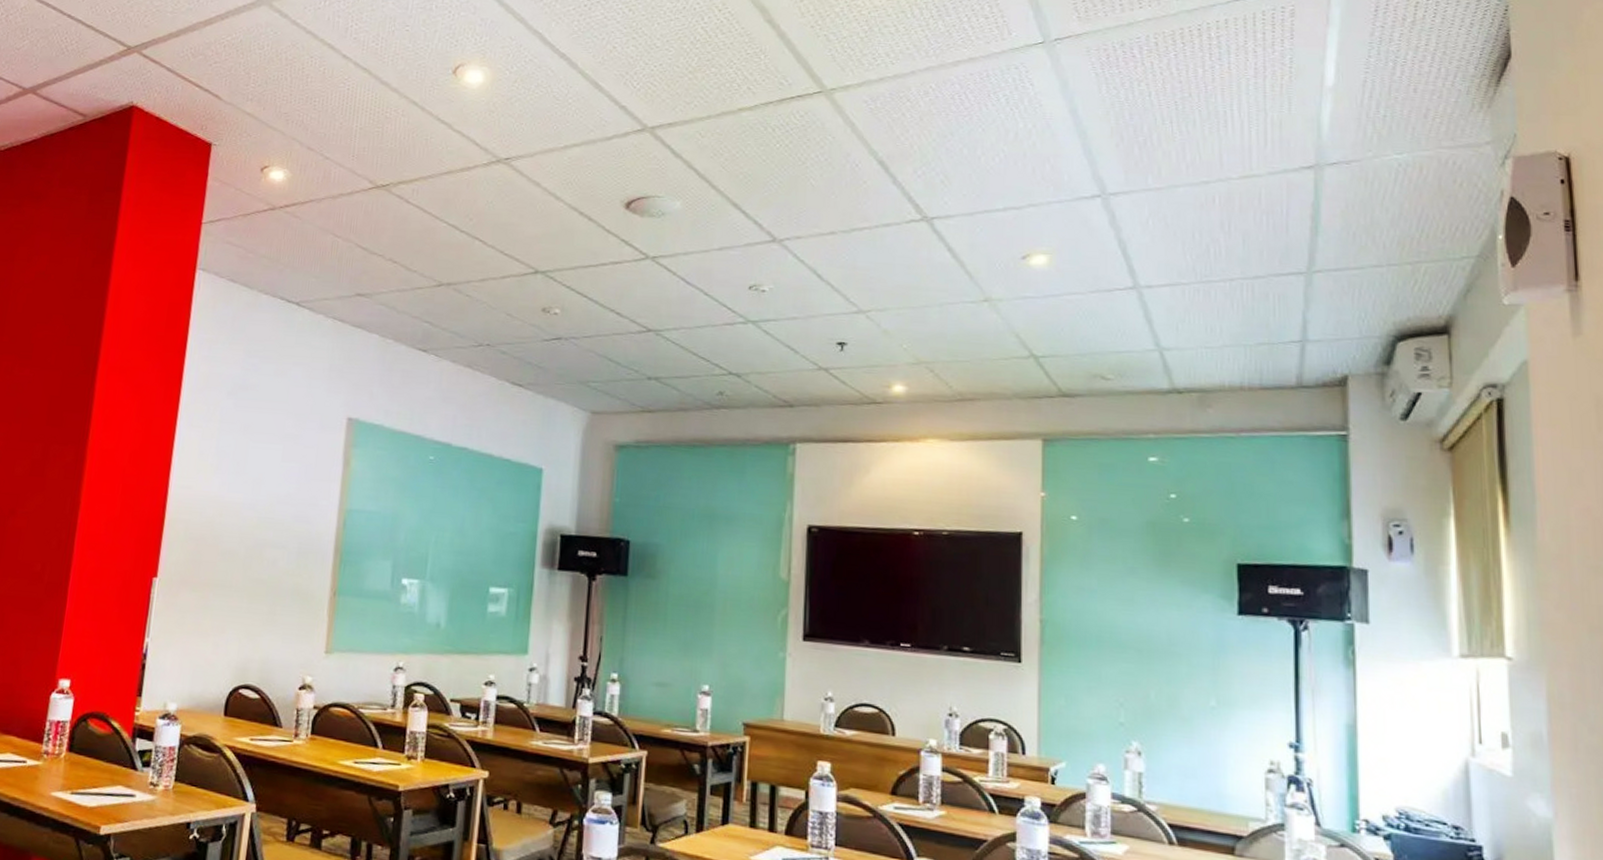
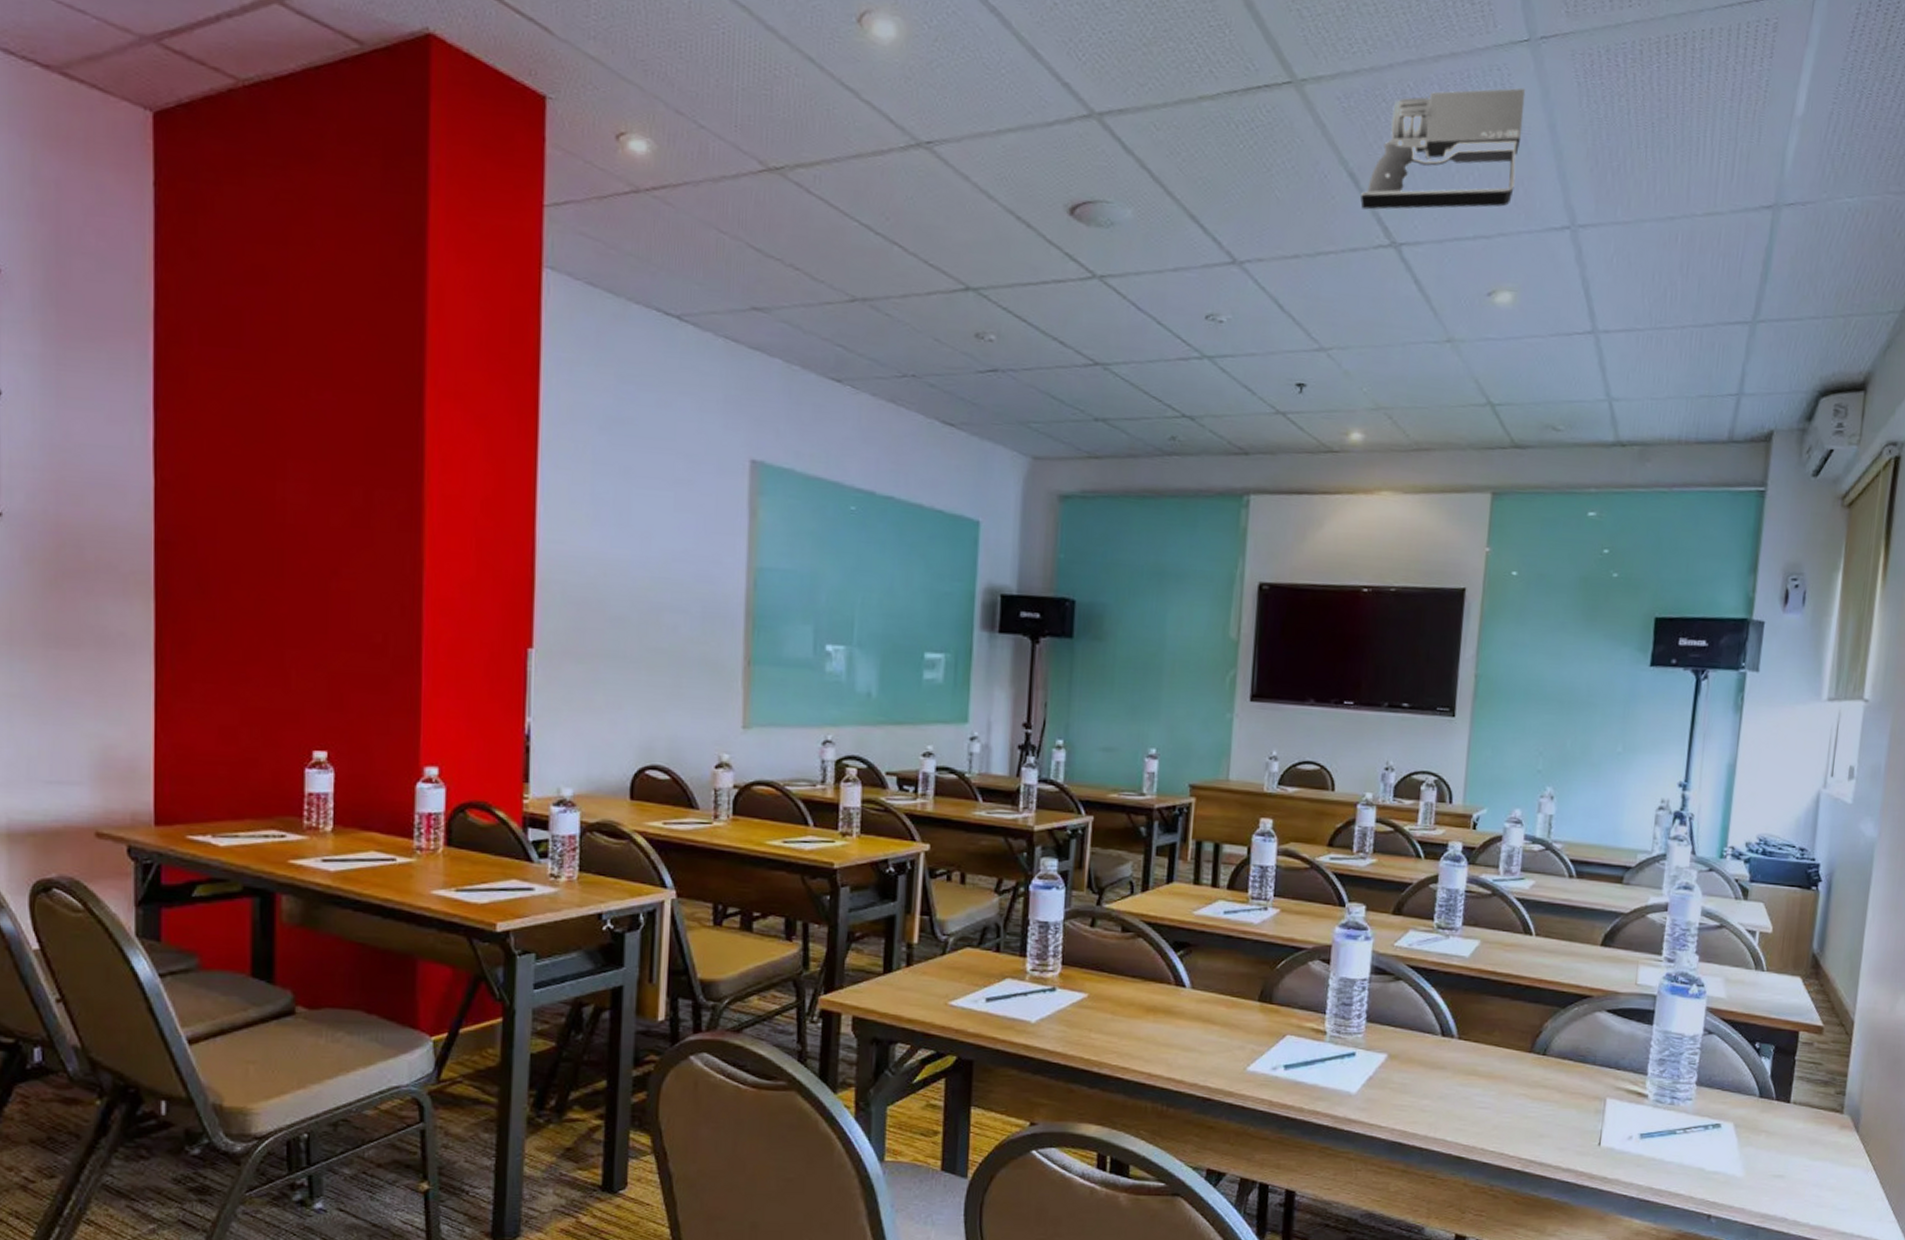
projector: none [891,81,1044,191] -> present [1360,88,1526,210]

